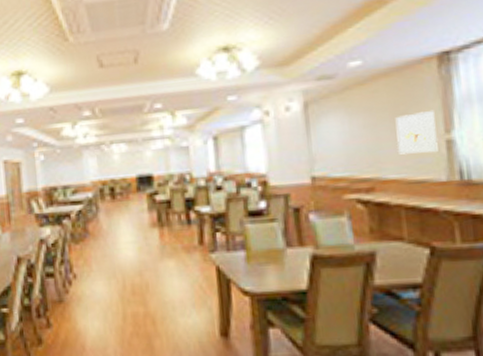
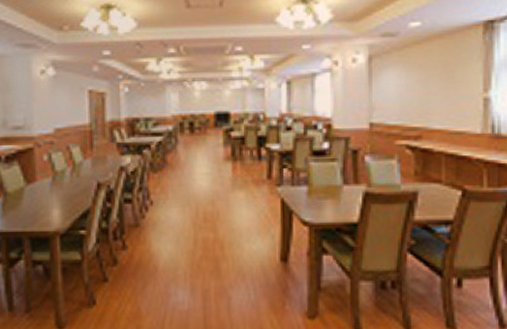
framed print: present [395,109,438,155] -> none [443,71,477,109]

